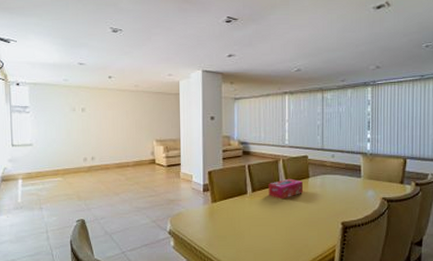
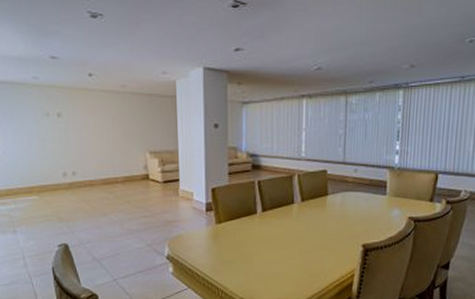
tissue box: present [268,178,304,200] -> none [281,196,321,220]

